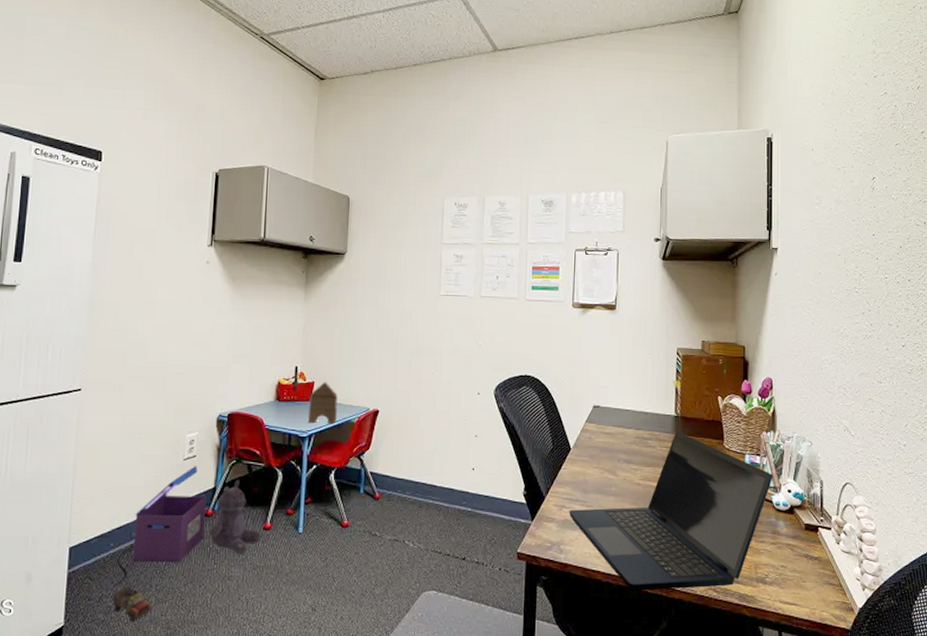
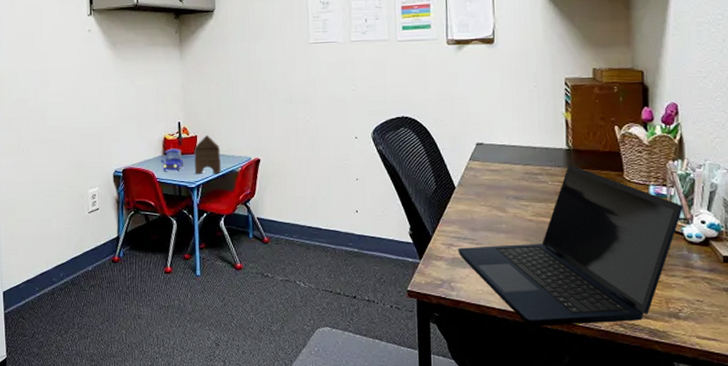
toy box: present [111,465,207,587] -> none [41,217,113,325]
toy truck: present [112,586,152,621] -> none [42,324,76,354]
stuffed animal: present [209,480,261,555] -> none [117,229,163,296]
toy car: none [272,394,296,418] -> present [161,148,183,171]

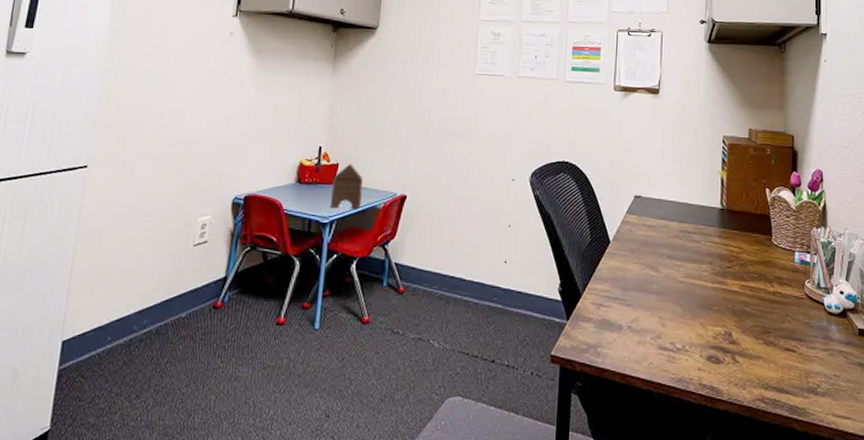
toy car: present [161,148,183,171] -> none [292,175,318,202]
laptop: present [457,164,683,328] -> none [607,225,824,402]

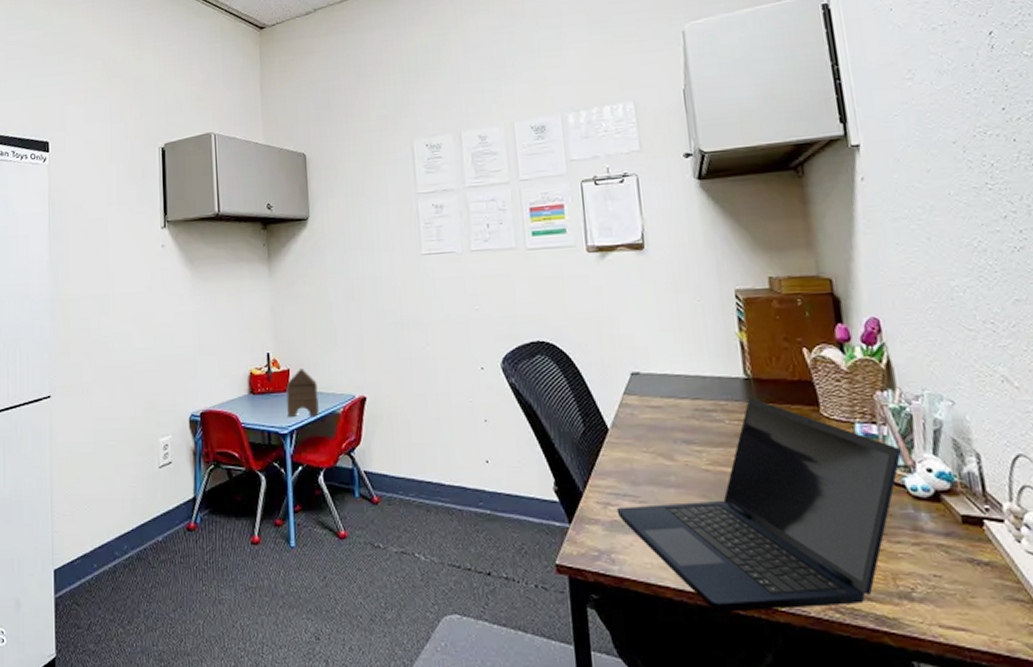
laptop: none [607,225,824,402] -> present [616,398,902,614]

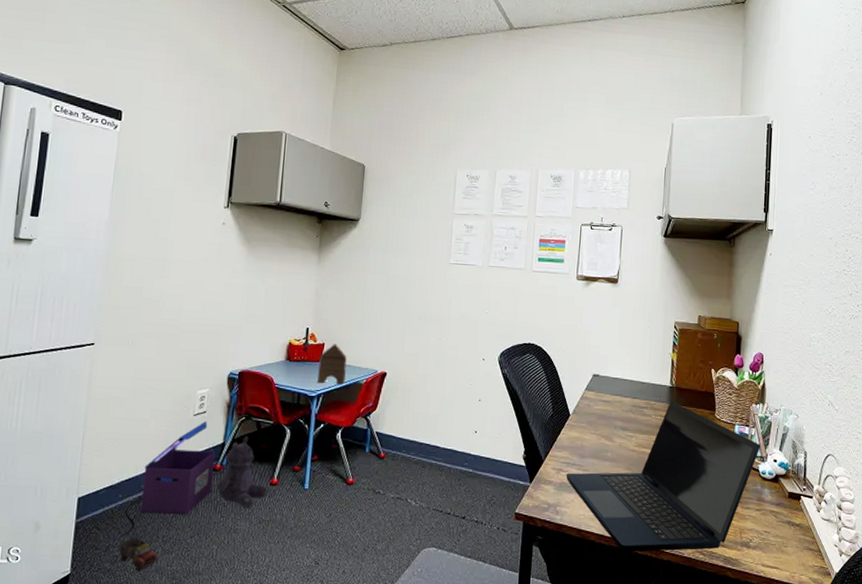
toy box: none [99,472,189,614] -> present [119,420,216,538]
toy truck: none [101,612,142,652] -> present [119,537,158,571]
stuffed animal: none [193,488,250,574] -> present [216,436,268,509]

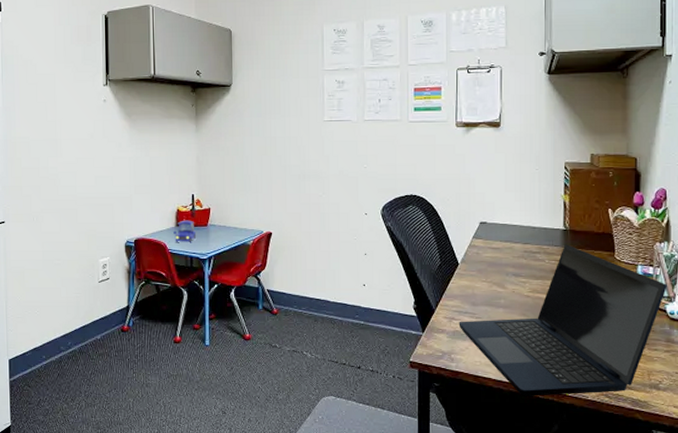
toy box: present [119,420,216,538] -> none [47,286,123,393]
toy truck: present [119,537,158,571] -> none [48,392,83,422]
stuffed animal: present [216,436,268,509] -> none [126,299,172,365]
toy car: none [282,354,306,378] -> present [173,220,196,242]
toy blocks: present [317,344,347,384] -> none [207,208,233,246]

